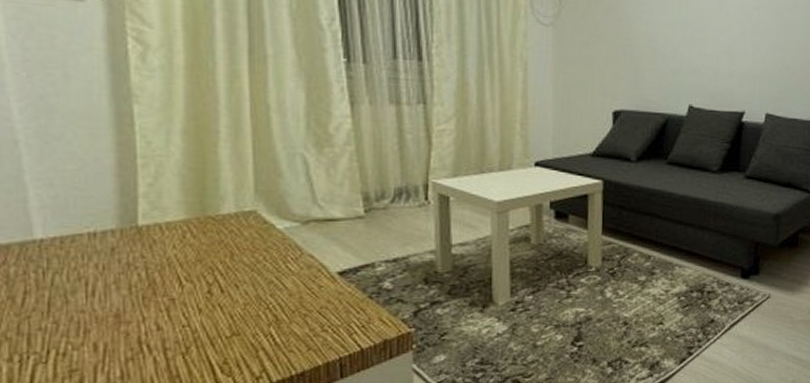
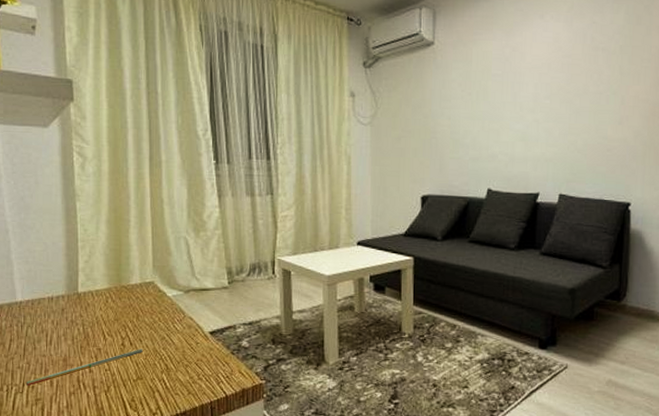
pen: none [51,297,240,354] -> present [25,349,143,387]

